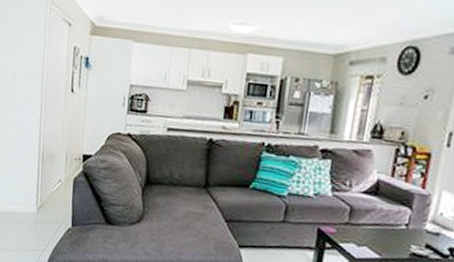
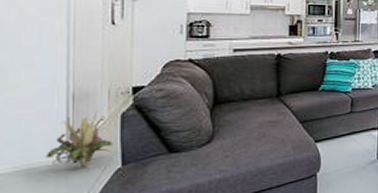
decorative plant: none [24,171,67,222] -> present [46,110,114,168]

